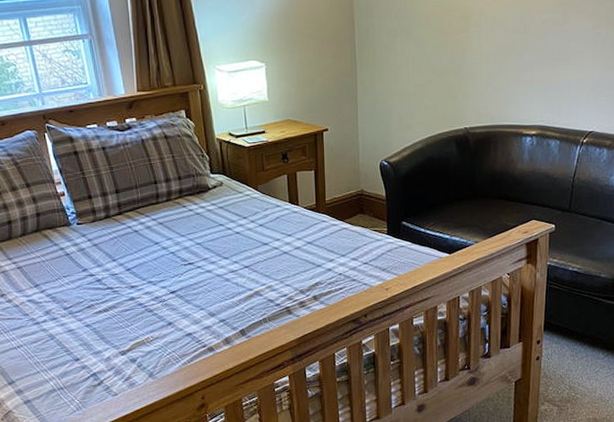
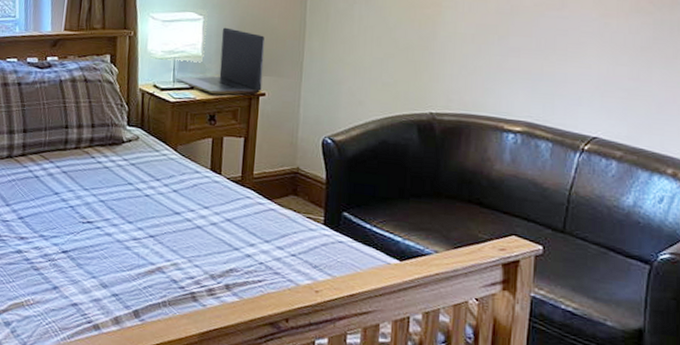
laptop computer: none [247,72,324,135] -> present [175,27,265,96]

